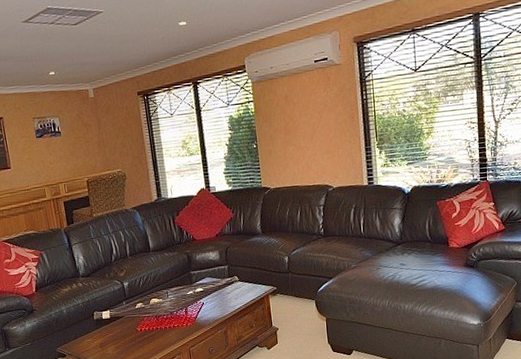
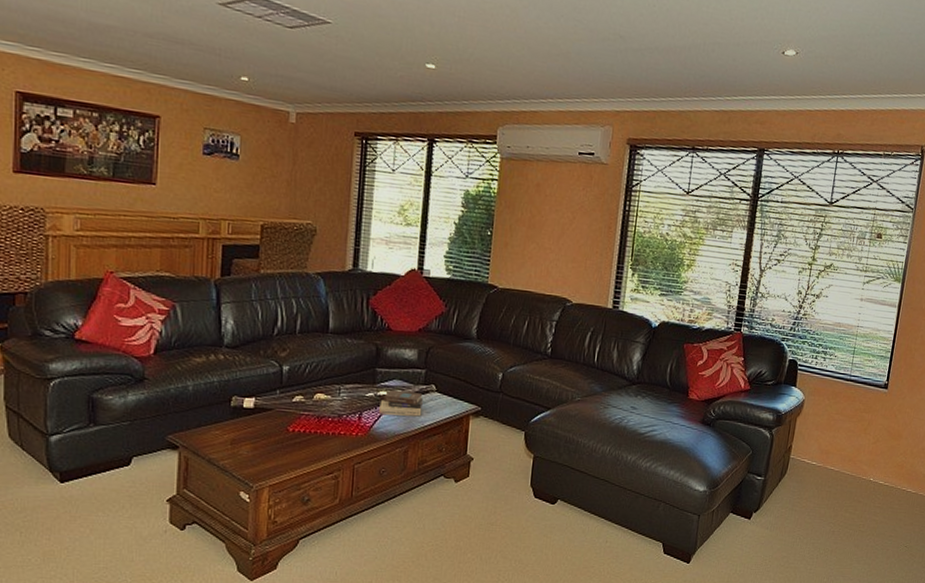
books: none [199,284,232,307] -> present [379,389,423,417]

